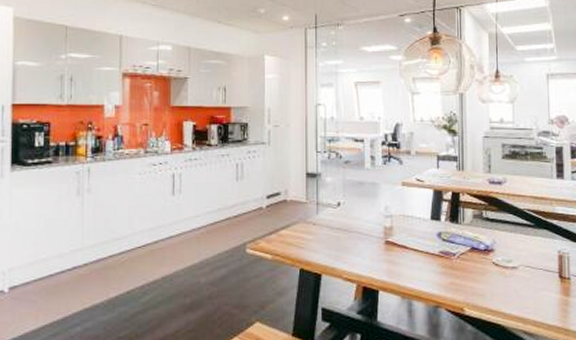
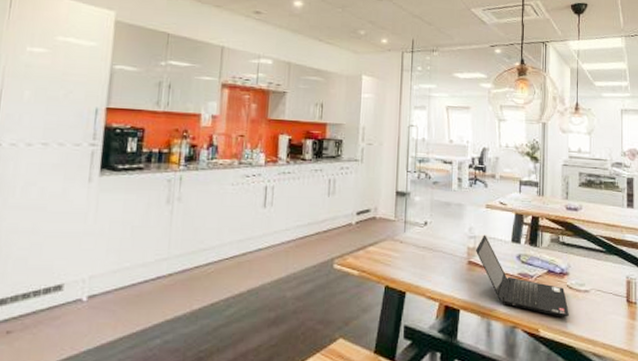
laptop computer: none [392,213,496,295] -> present [475,235,569,317]

